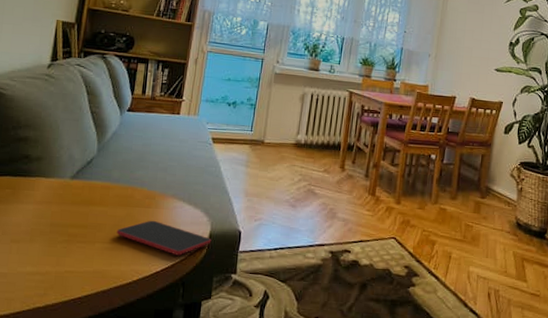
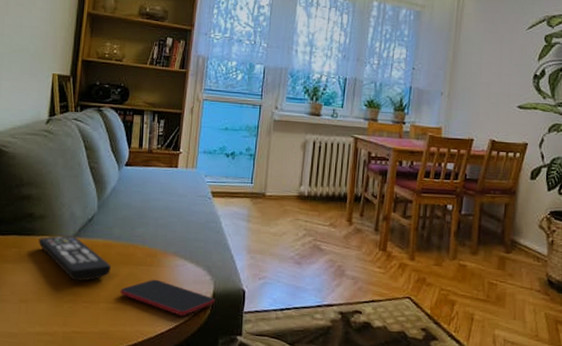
remote control: none [34,177,109,222] -> present [38,235,112,281]

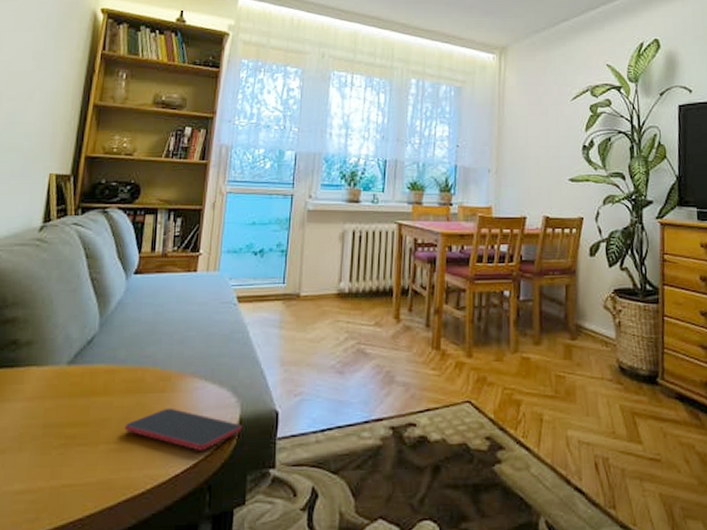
remote control: present [38,235,112,281] -> none [23,362,115,419]

